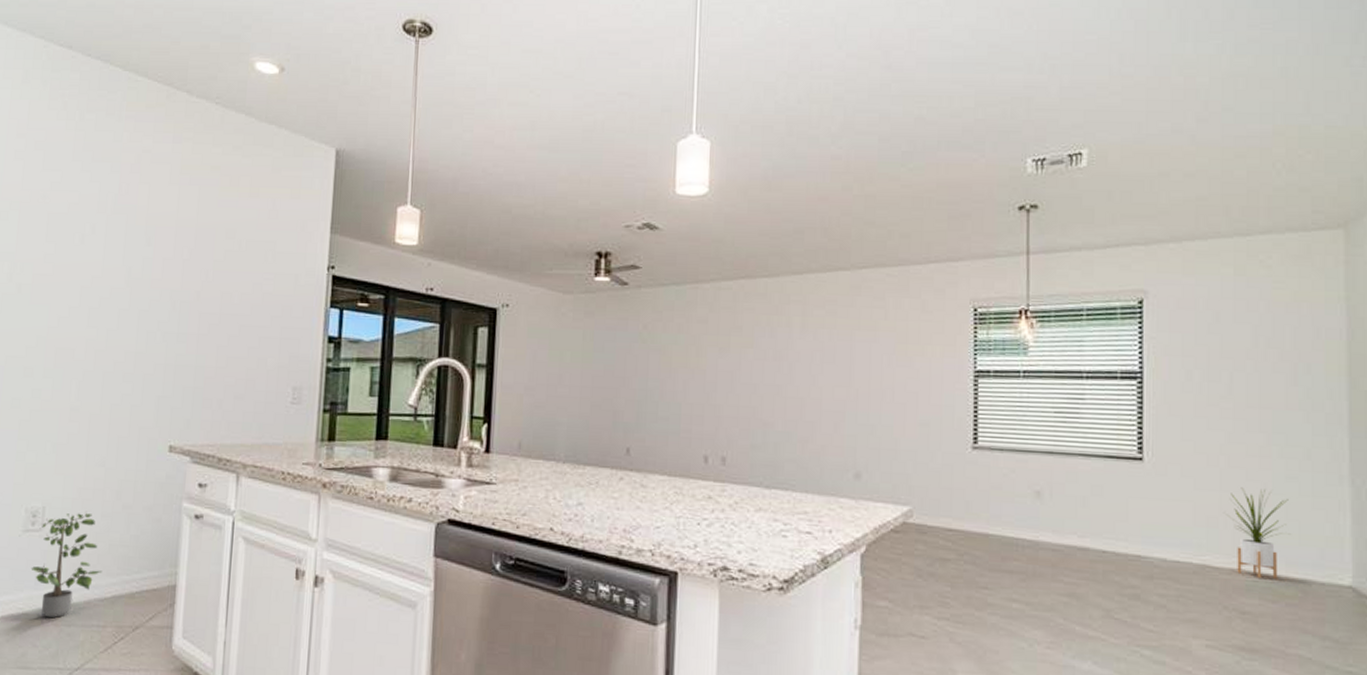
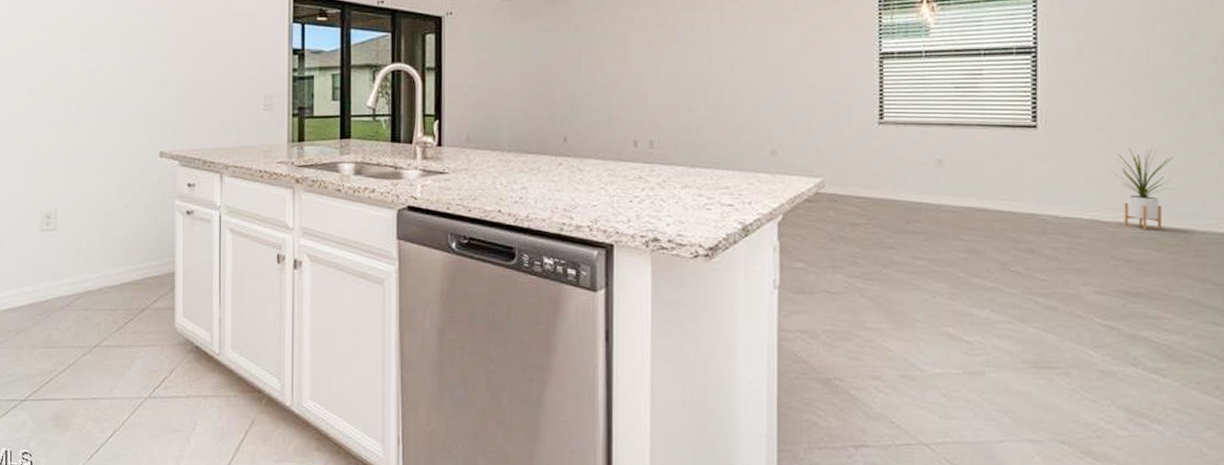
potted plant: present [31,512,103,618] -> none [49,212,110,304]

